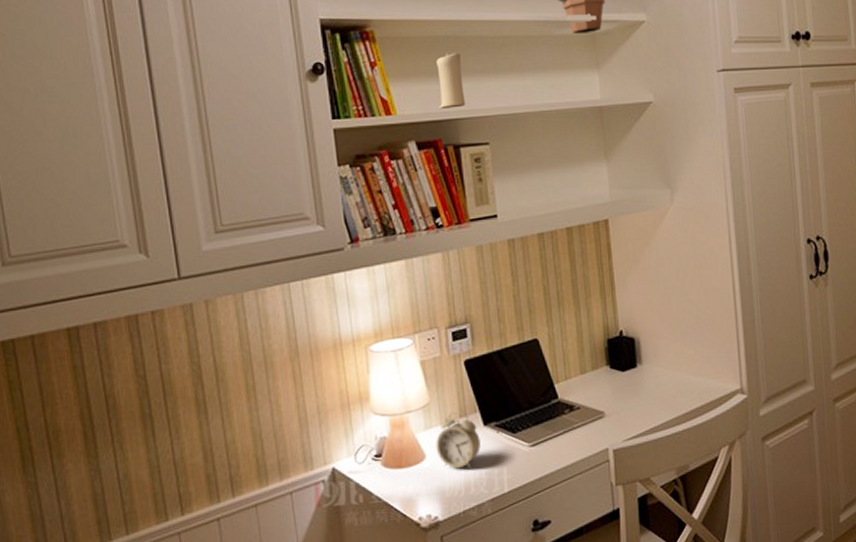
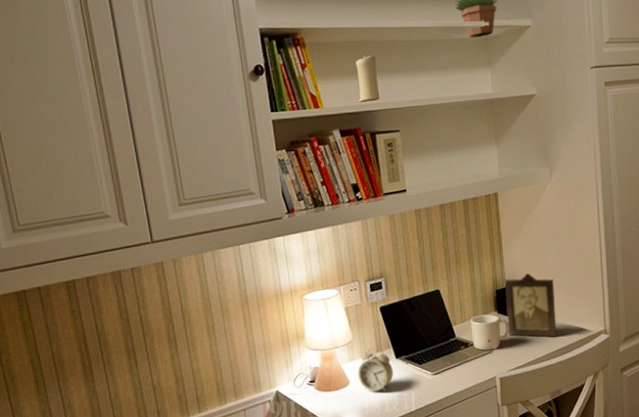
mug: none [576,369,625,415] -> present [470,314,510,351]
photo frame: none [618,317,683,399] -> present [504,272,557,338]

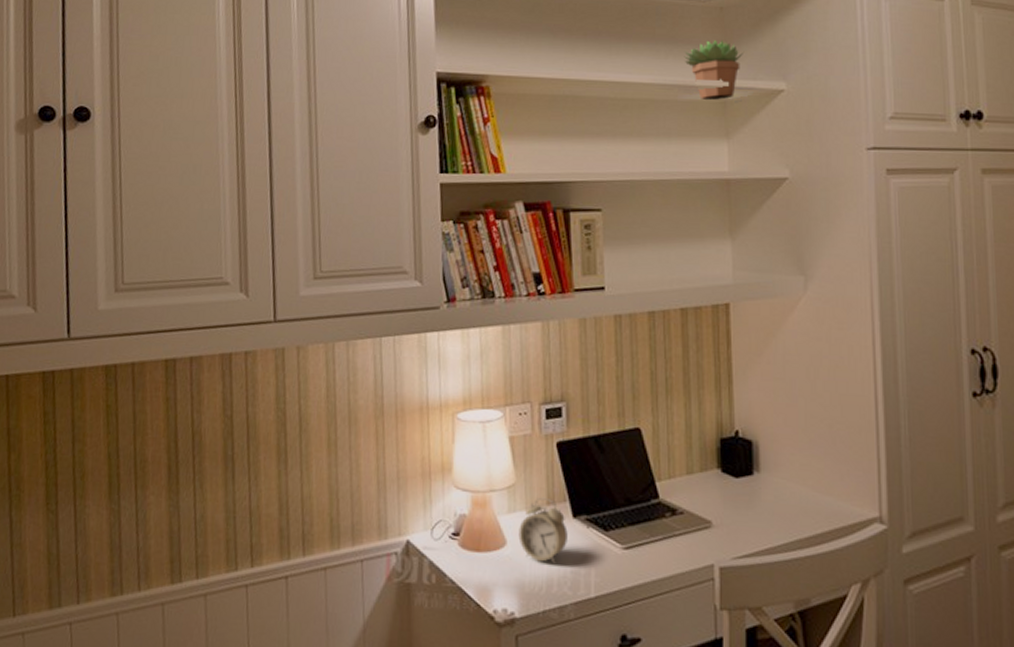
candle: present [356,55,380,103] -> none [550,113,579,171]
mug: present [470,314,510,351] -> none [681,470,738,524]
photo frame: present [504,272,557,338] -> none [733,419,807,518]

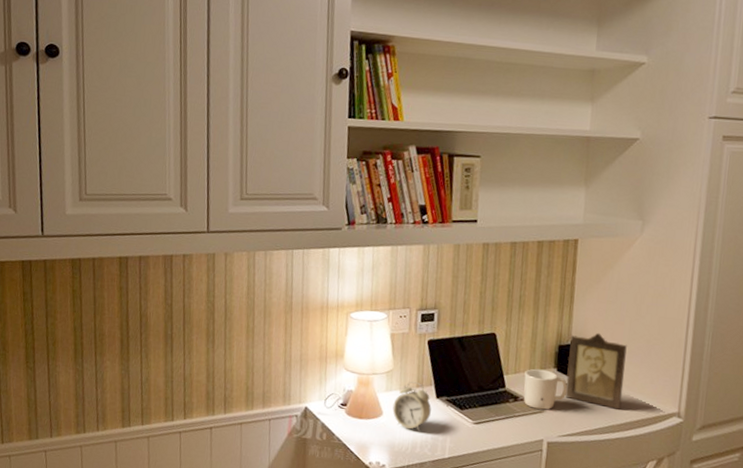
mug: none [681,470,738,524] -> present [523,368,568,410]
succulent plant: present [684,39,743,101] -> none [563,15,614,69]
photo frame: none [733,419,807,518] -> present [566,332,627,410]

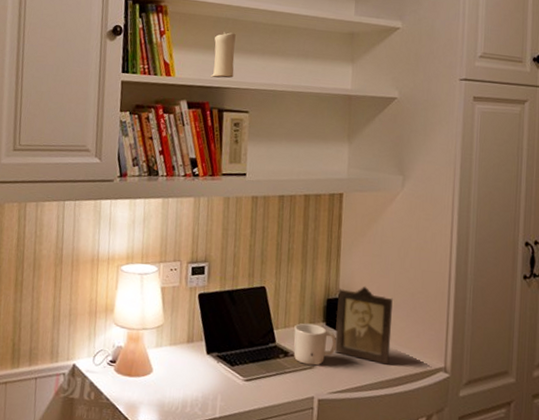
alarm clock: present [392,381,432,431] -> none [162,336,202,389]
candle: none [441,72,468,122] -> present [210,32,236,79]

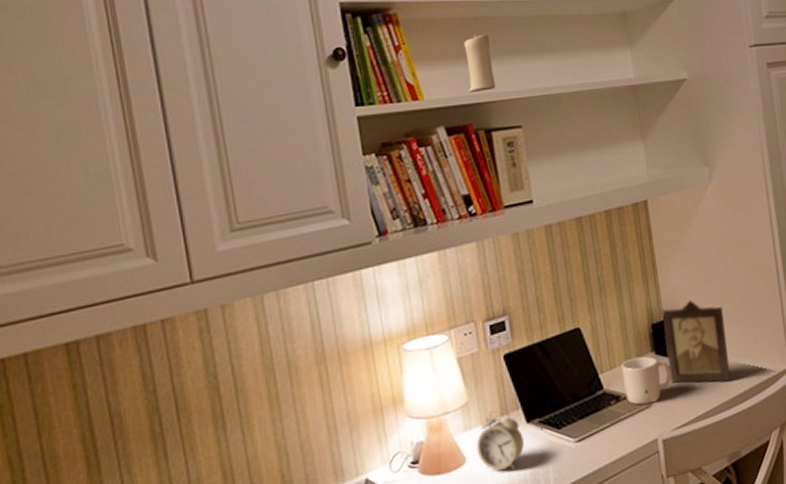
alarm clock: none [162,336,202,389] -> present [476,409,524,471]

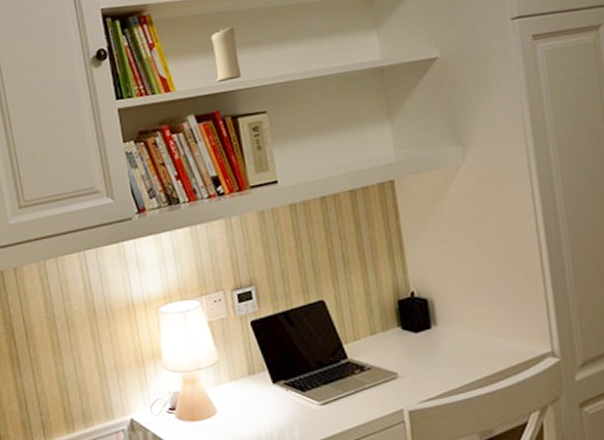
alarm clock: present [476,409,524,471] -> none [226,369,270,424]
mug: present [621,356,672,405] -> none [366,330,419,376]
photo frame: present [662,299,731,384] -> none [409,278,485,361]

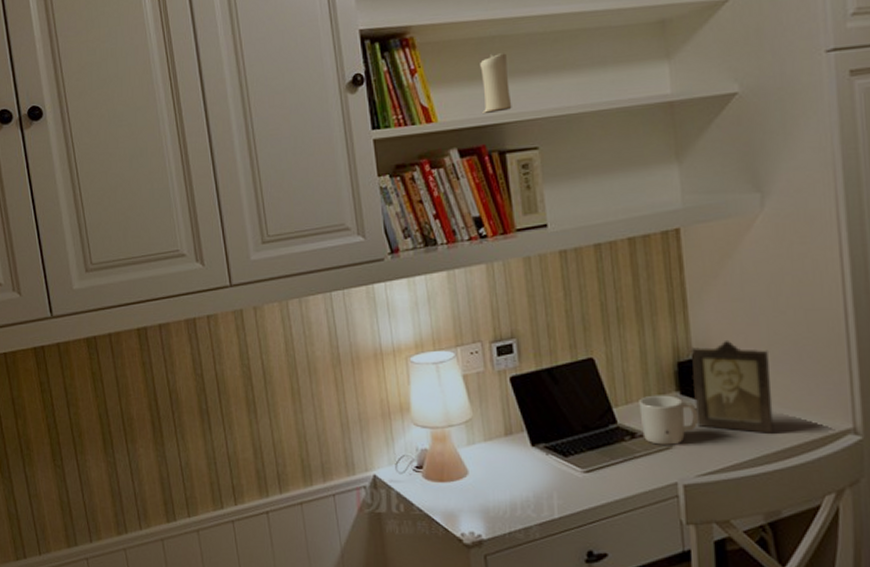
mug: none [366,330,419,376] -> present [639,395,699,445]
photo frame: none [409,278,485,361] -> present [690,339,774,433]

